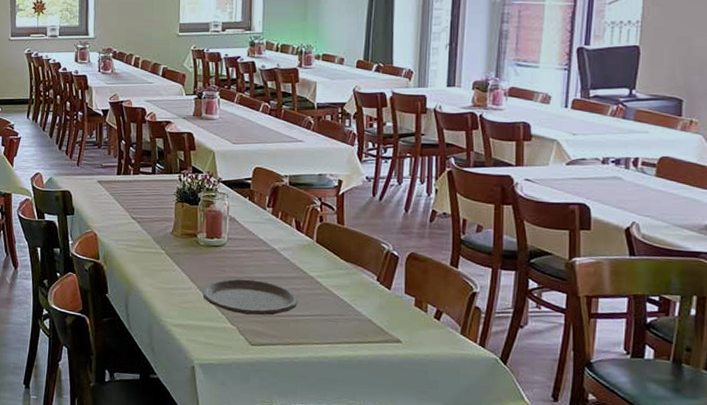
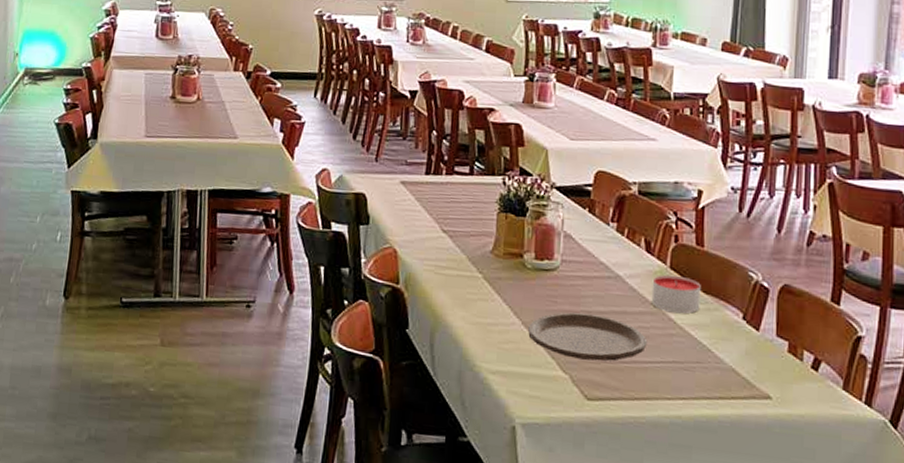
candle: none [301,247,342,278] -> present [651,274,701,314]

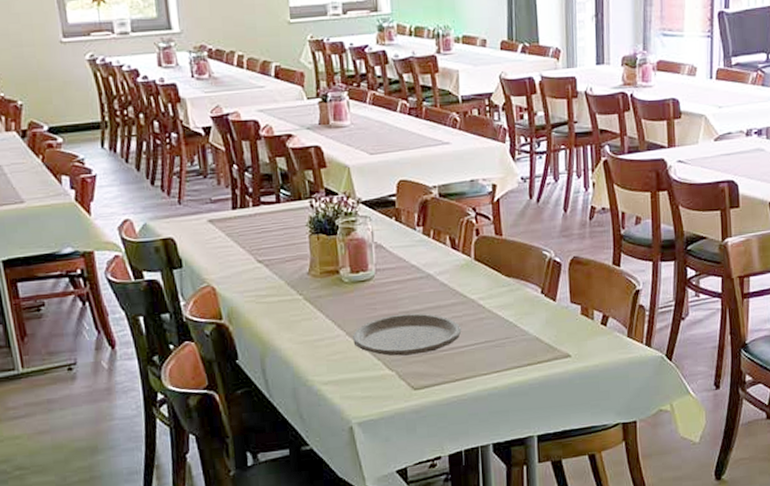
candle: present [651,274,701,314] -> none [460,265,504,299]

